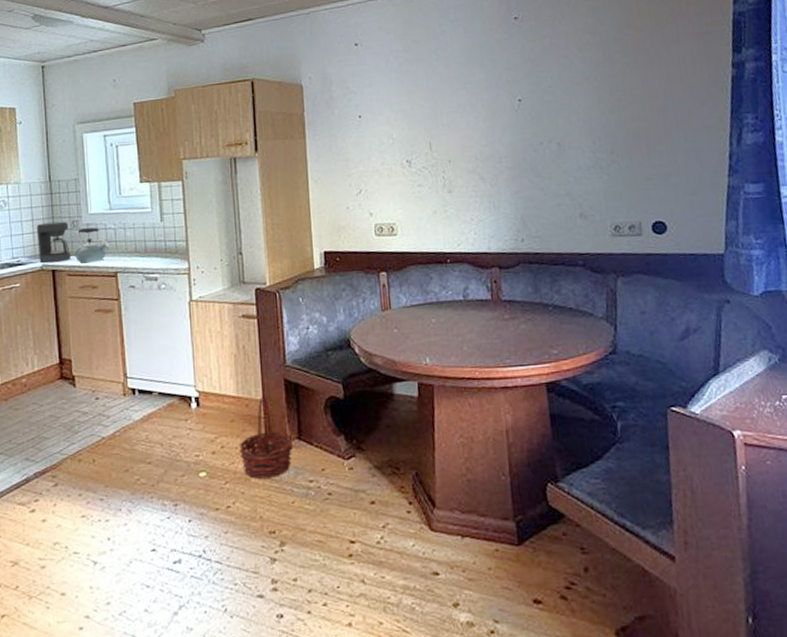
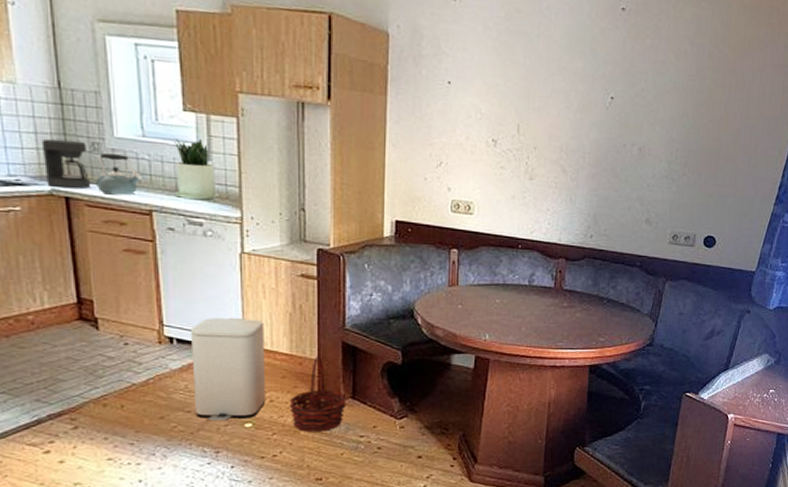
planter: none [134,204,171,258] -> present [174,137,220,201]
pedal bin: none [149,363,218,472] -> present [190,317,266,421]

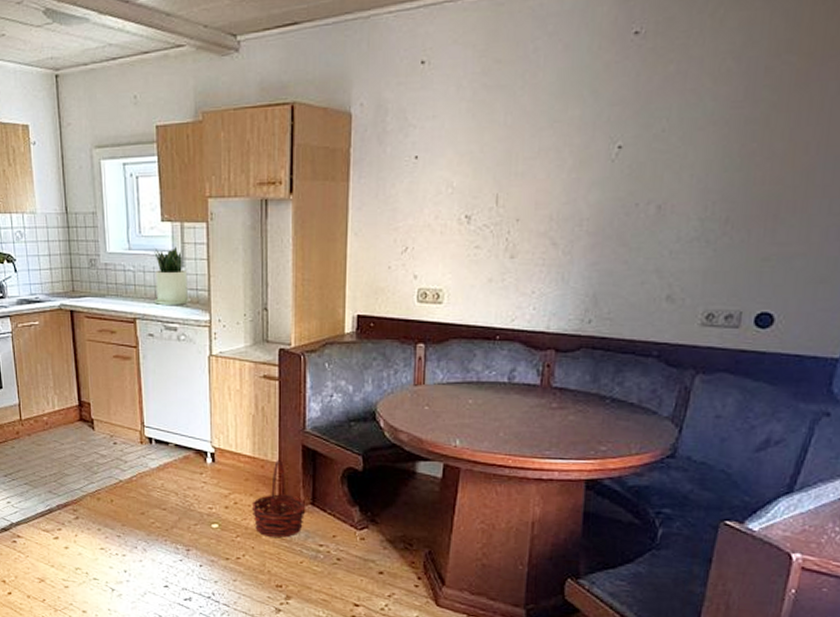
coffee maker: present [41,138,91,190] -> none [53,259,89,303]
kettle: present [96,153,143,196] -> none [93,268,129,306]
pedal bin: present [190,317,266,421] -> none [166,419,231,521]

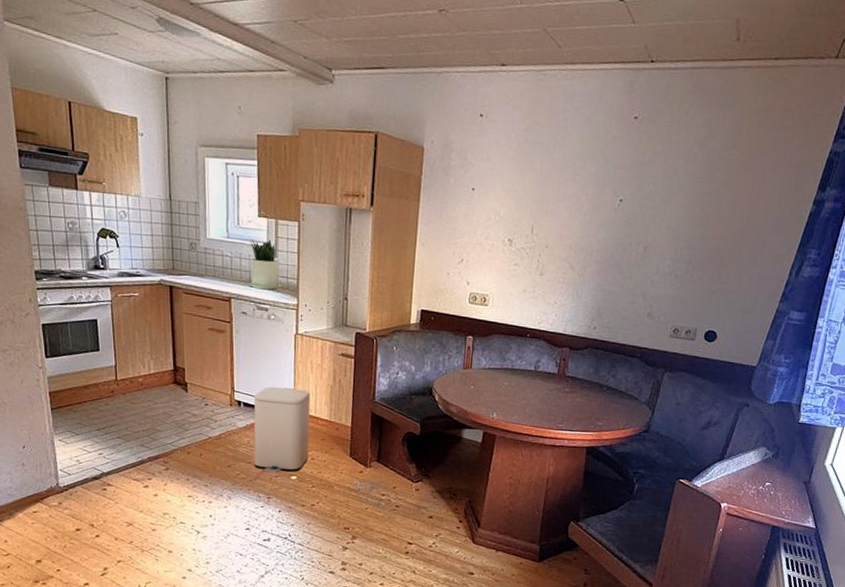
pedal bin: none [166,419,231,521] -> present [253,387,311,473]
basket: present [251,459,306,538] -> none [326,423,373,489]

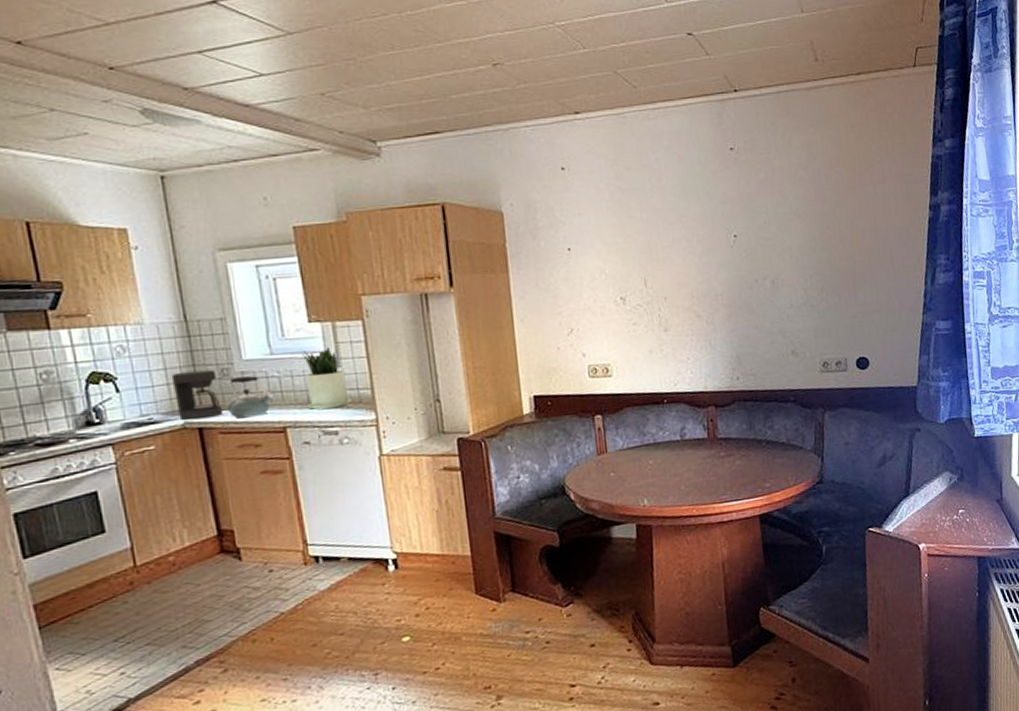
coffee maker: none [155,239,189,280] -> present [171,369,224,421]
kettle: none [192,251,226,285] -> present [228,376,274,419]
pedal bin: present [253,387,311,473] -> none [335,522,422,641]

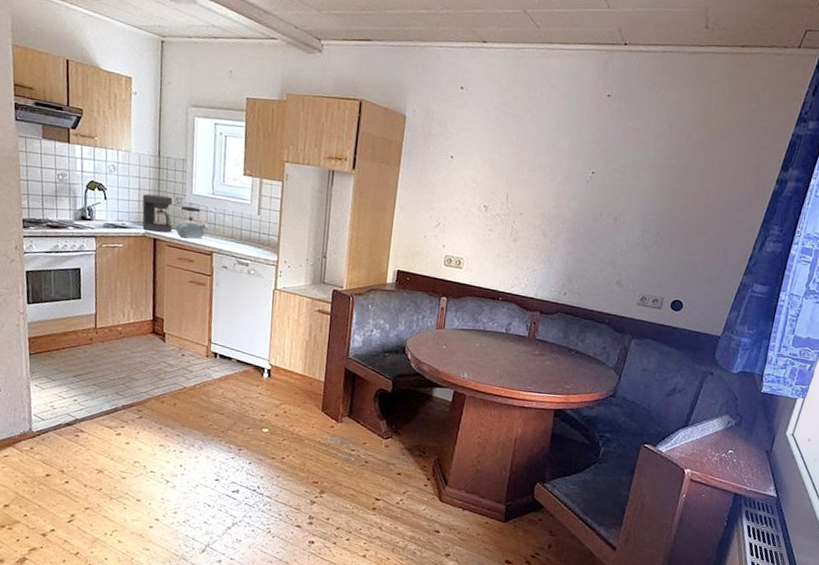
planter: present [302,347,353,410] -> none [230,196,264,246]

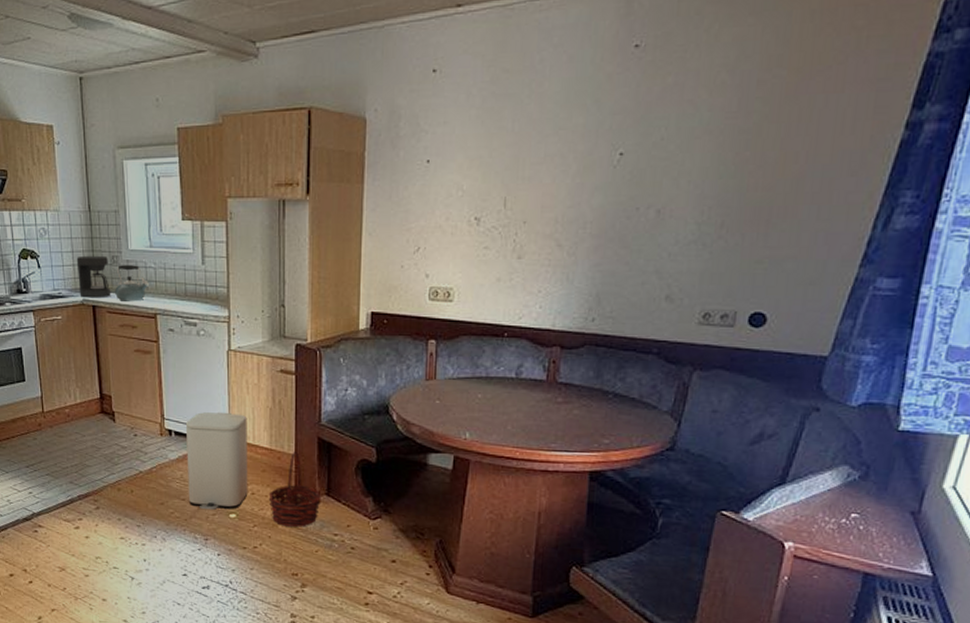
pedal bin: none [226,340,286,425] -> present [185,411,248,511]
basket: none [298,378,344,443] -> present [268,451,321,528]

